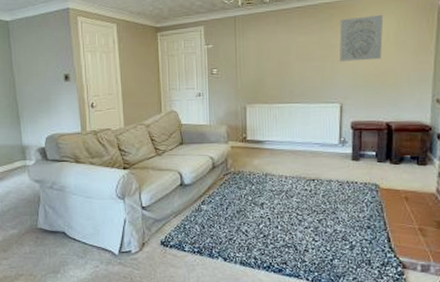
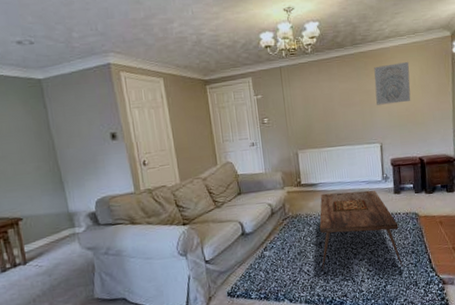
coffee table: none [262,152,355,243] -> present [319,190,403,271]

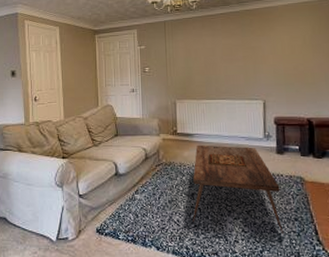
wall art: present [374,61,411,105] -> none [260,20,300,62]

